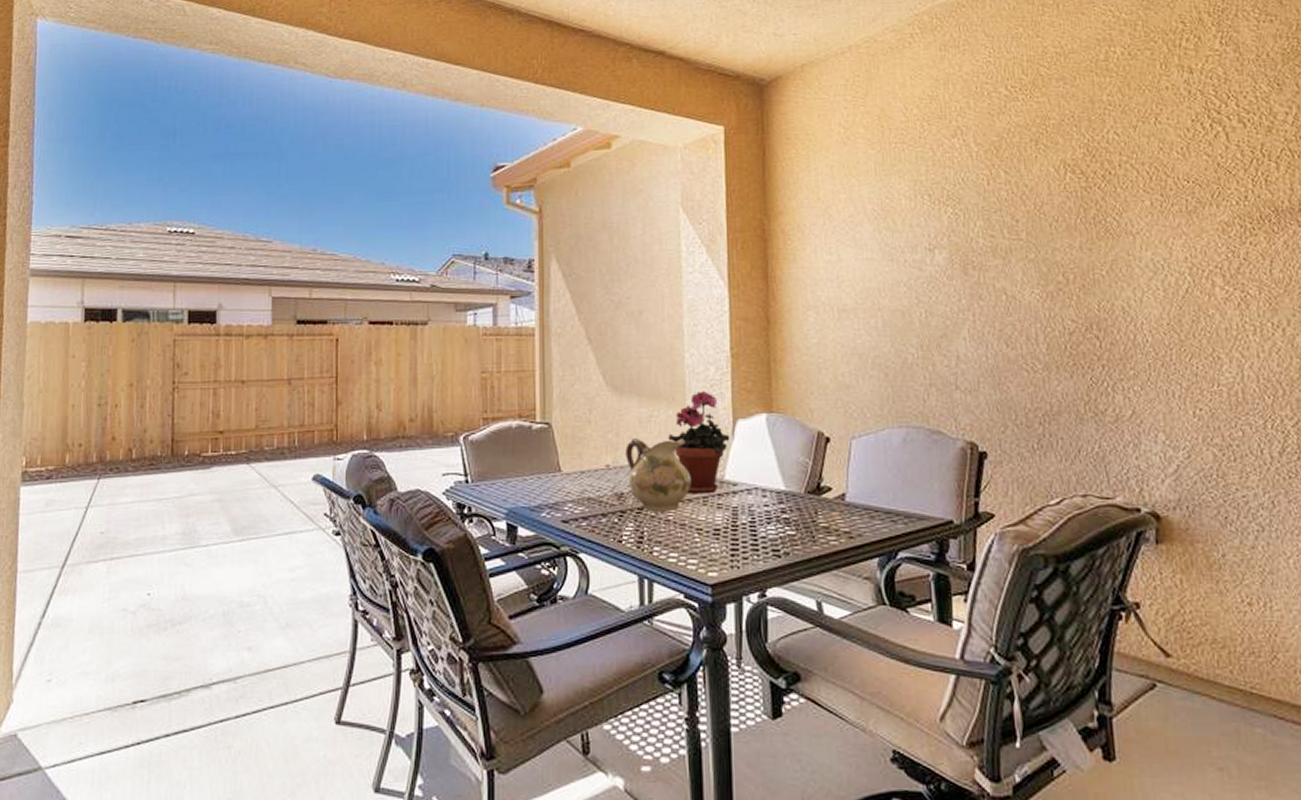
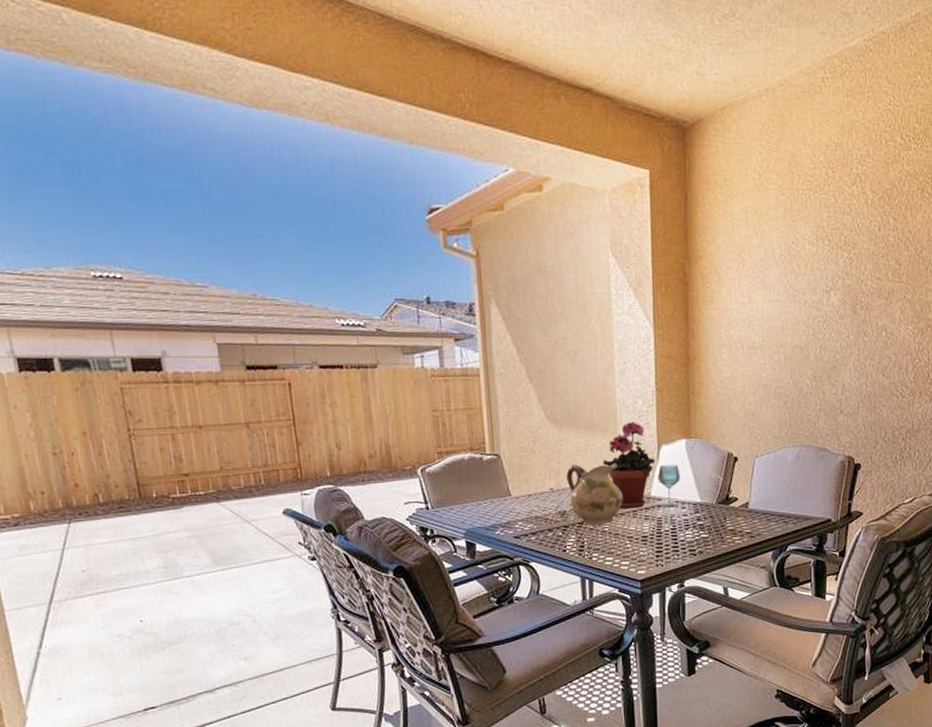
wine glass: none [732,443,761,495] -> present [657,464,681,508]

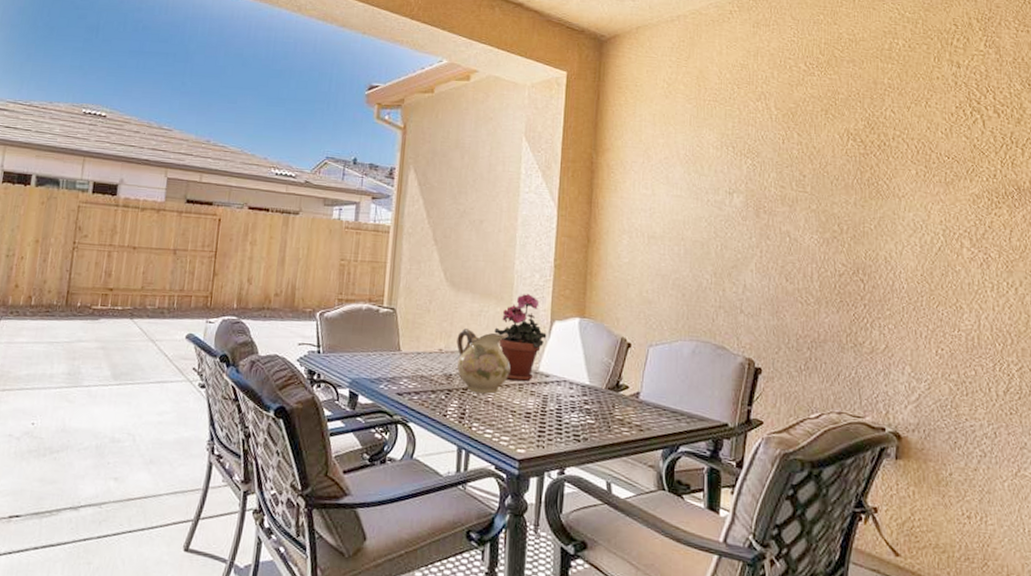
wine glass: present [657,464,681,508] -> none [547,341,571,387]

